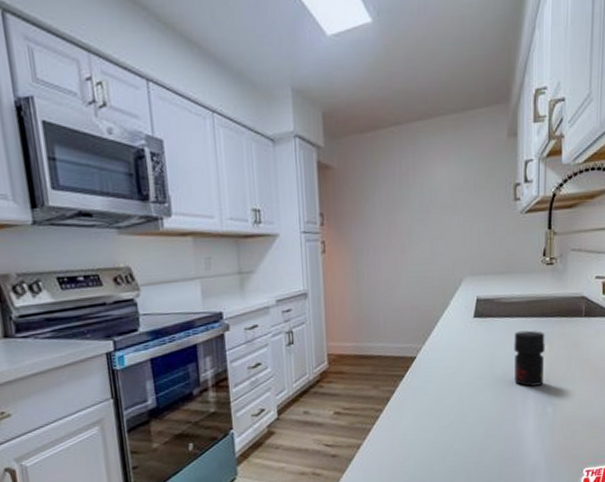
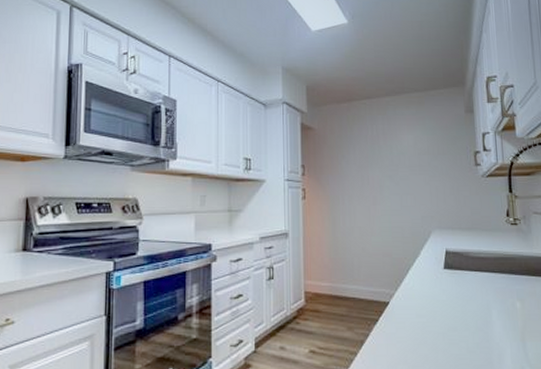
jar: present [514,330,545,387] -> none [484,286,520,344]

